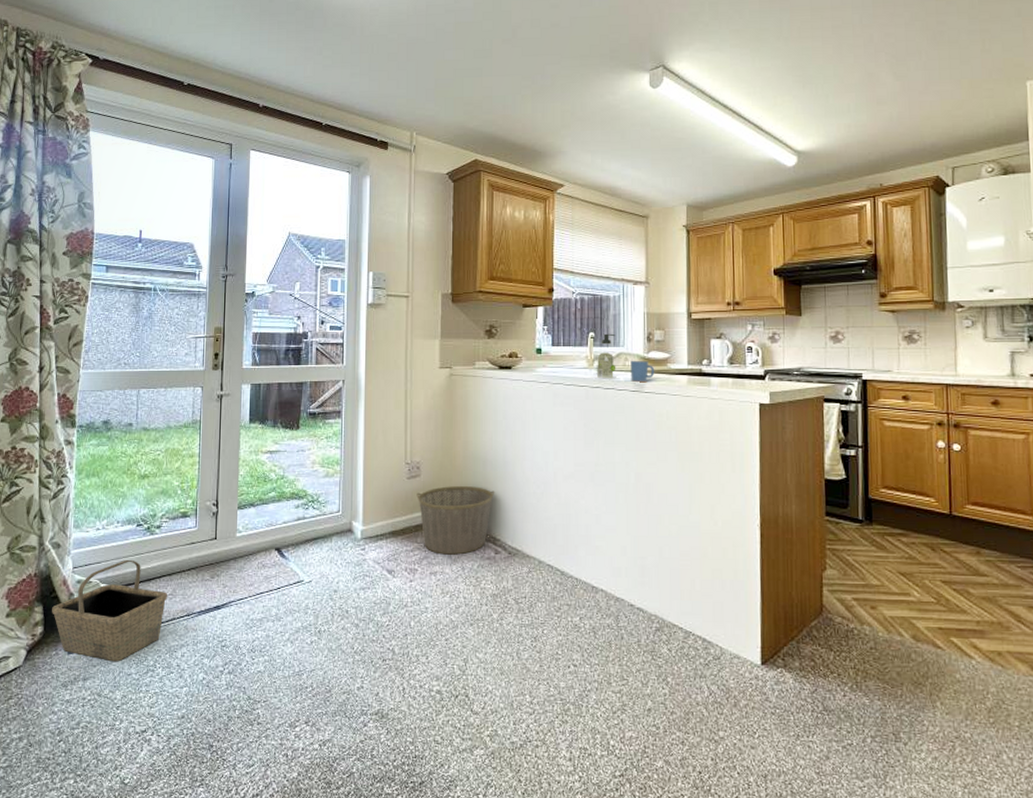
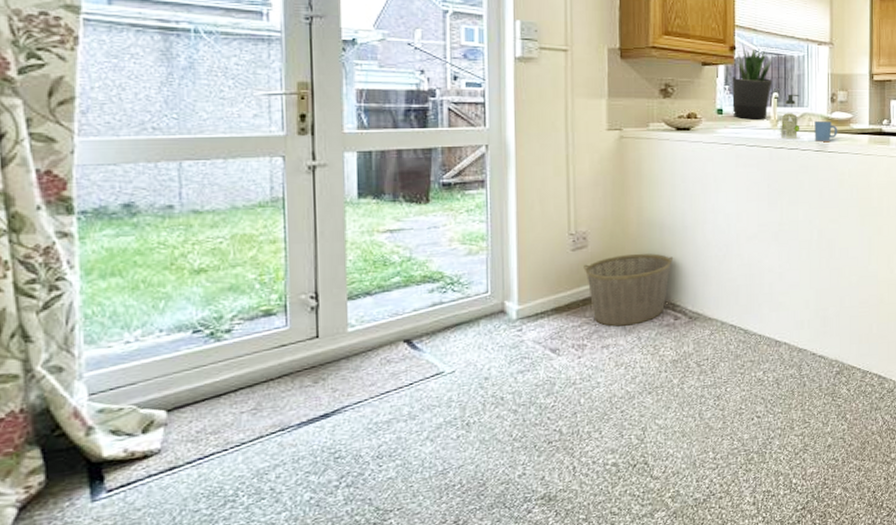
basket: present [52,559,167,662] -> none [57,374,249,501]
planter: none [550,285,589,359] -> present [732,43,773,120]

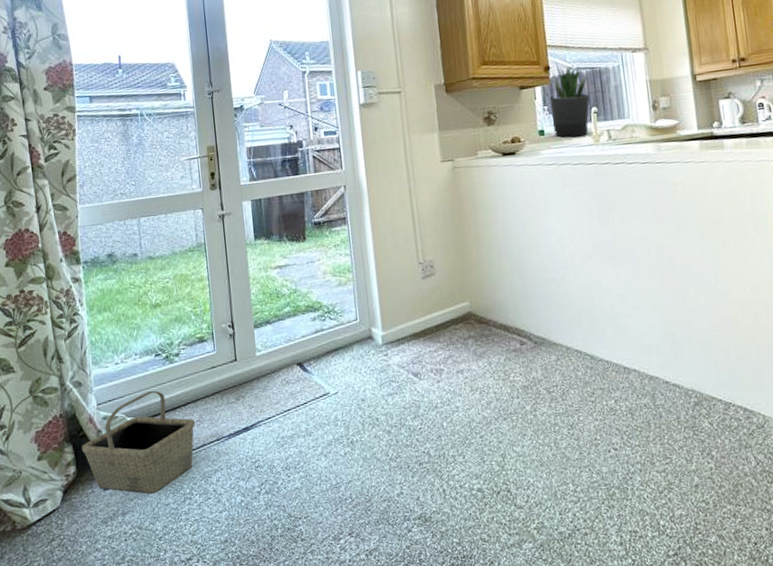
basket: none [57,374,249,501] -> present [82,390,195,494]
basket: present [583,253,674,327] -> none [433,279,514,352]
soap dispenser: present [780,94,800,140] -> none [601,106,624,154]
mug: present [814,120,838,143] -> none [638,130,665,155]

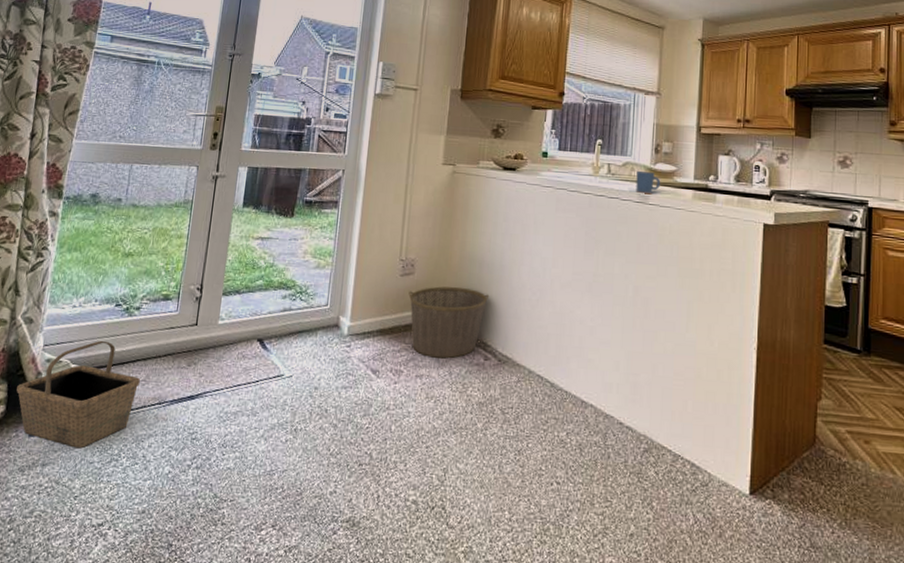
basket: none [433,279,514,352] -> present [408,286,490,359]
planter: present [549,62,590,138] -> none [556,89,599,165]
mug: none [638,130,665,155] -> present [635,170,661,195]

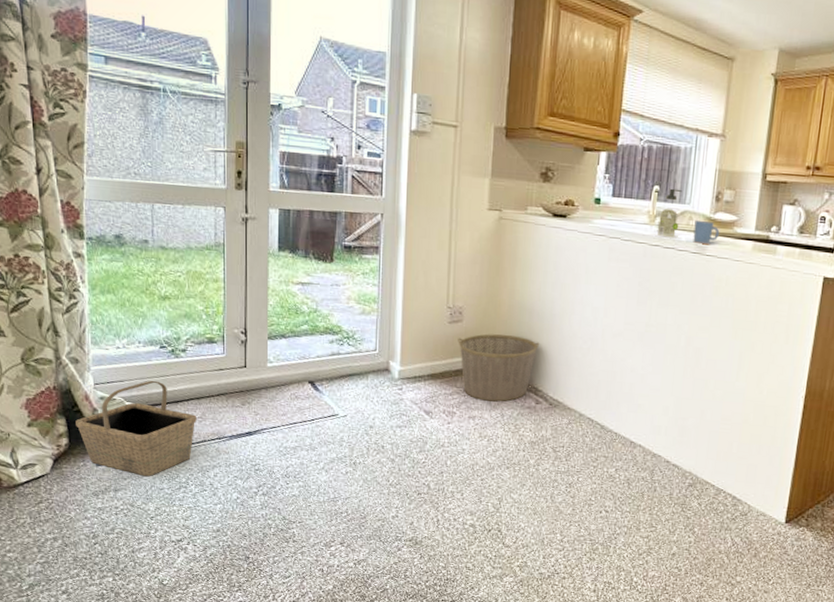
soap dispenser: none [601,141,624,188] -> present [657,188,683,238]

